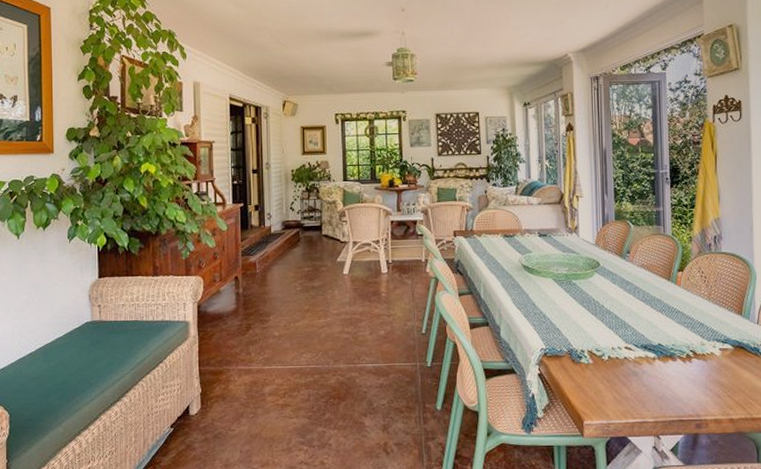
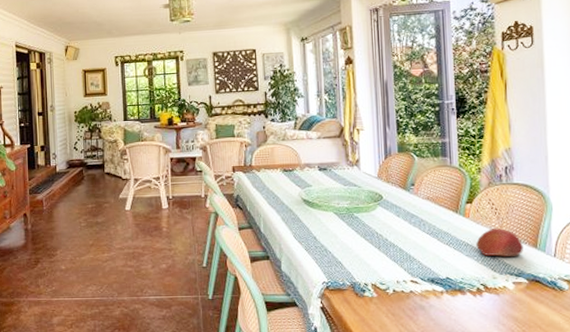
apple: none [686,295,730,324] -> present [476,227,523,257]

